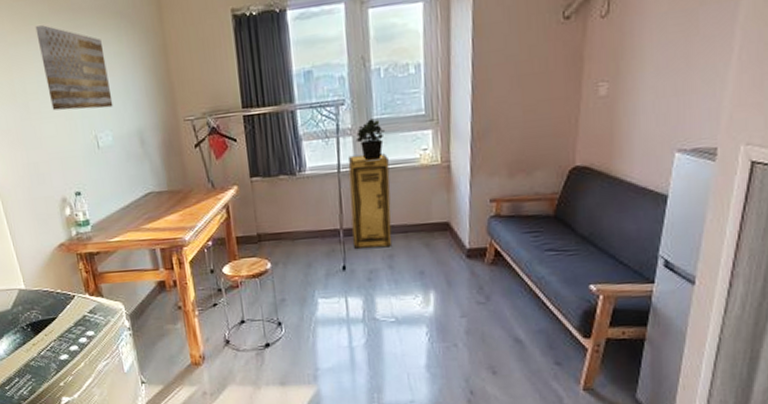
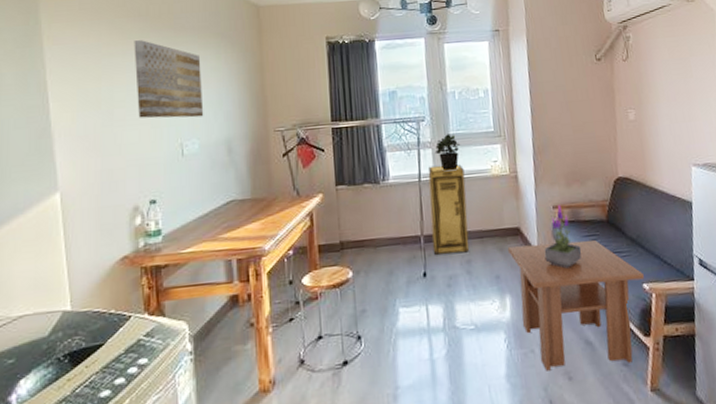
coffee table: none [435,237,593,364] -> present [508,240,645,371]
potted plant: none [475,197,520,266] -> present [544,204,582,269]

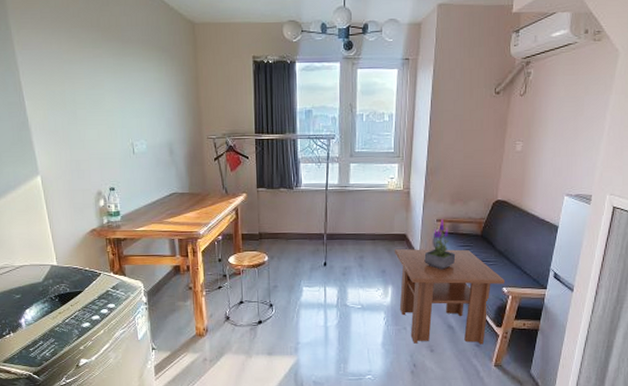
wall art: present [134,40,204,119] -> none [89,50,150,122]
storage cabinet: present [427,164,469,255] -> none [333,178,365,250]
potted plant: present [434,133,460,171] -> none [341,151,363,183]

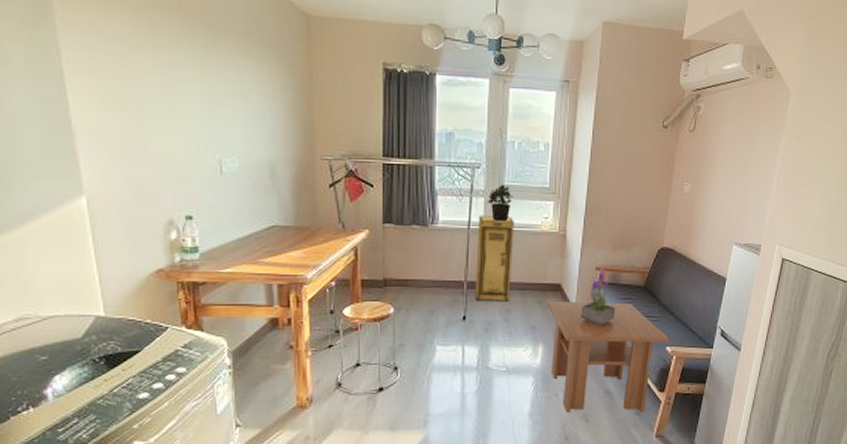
storage cabinet: none [333,178,365,250] -> present [474,215,514,302]
potted plant: none [341,151,363,183] -> present [487,184,513,222]

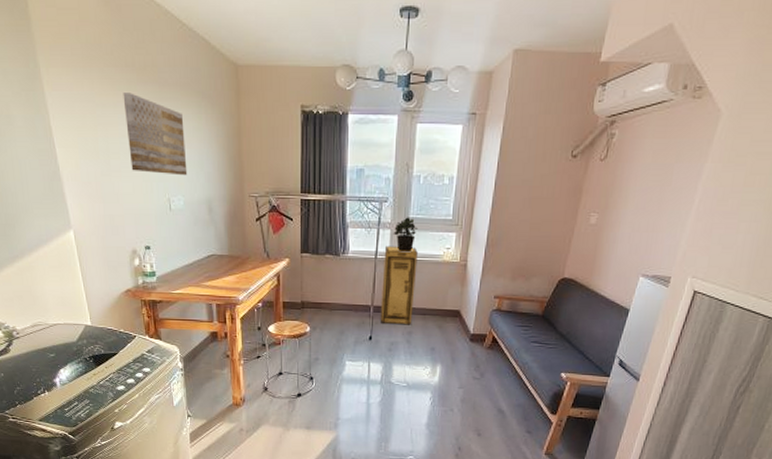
wall art: none [164,36,245,134] -> present [123,93,188,176]
coffee table: present [547,301,670,413] -> none [446,326,565,432]
potted plant: present [580,266,616,326] -> none [477,295,513,351]

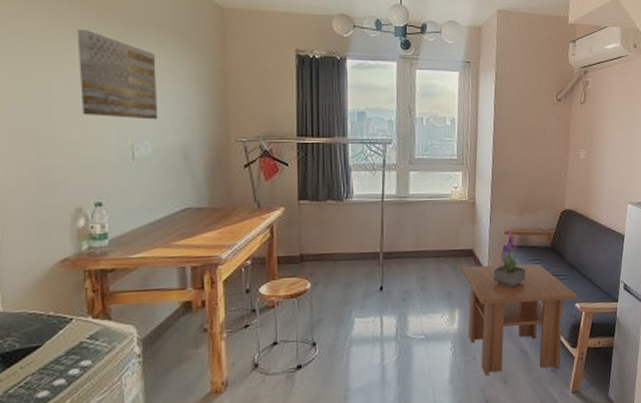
storage cabinet: present [380,245,418,325] -> none [390,187,427,271]
potted plant: present [393,217,417,253] -> none [399,158,424,194]
coffee table: none [446,326,565,432] -> present [461,263,578,376]
potted plant: none [477,295,513,351] -> present [493,230,526,288]

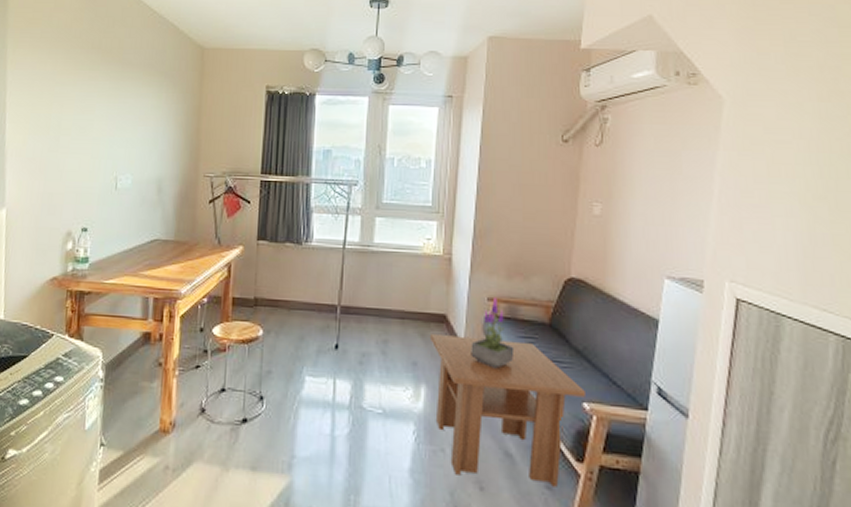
wall art: present [77,29,158,120] -> none [81,72,143,153]

